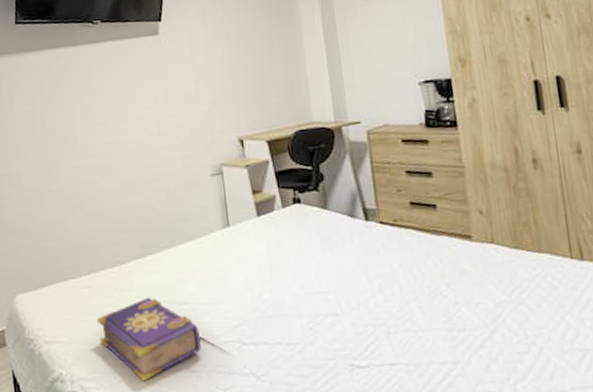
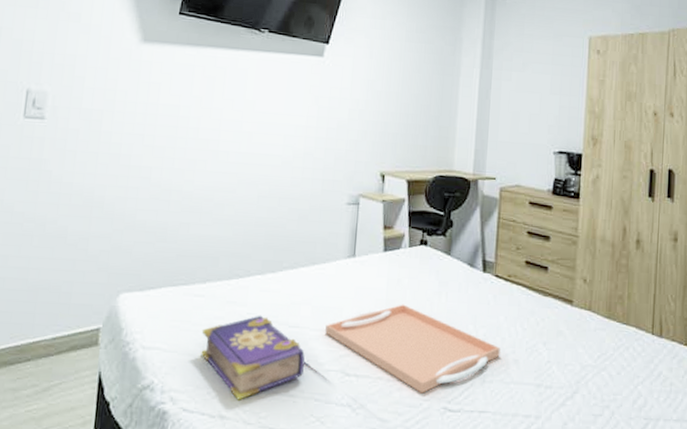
serving tray: none [214,266,401,353] -> present [325,304,500,394]

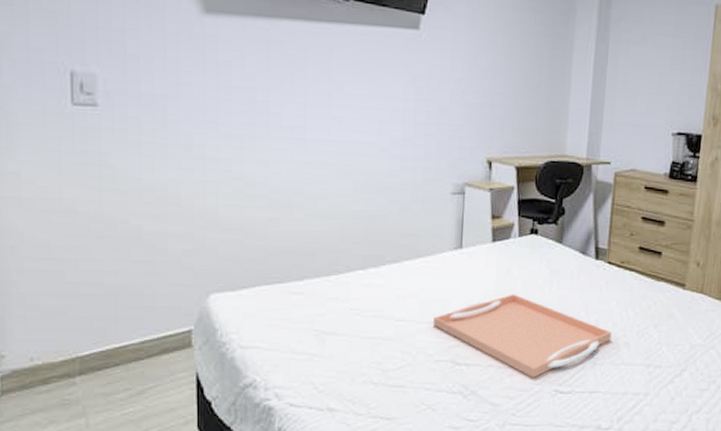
book: present [201,315,305,400] -> none [302,310,413,393]

